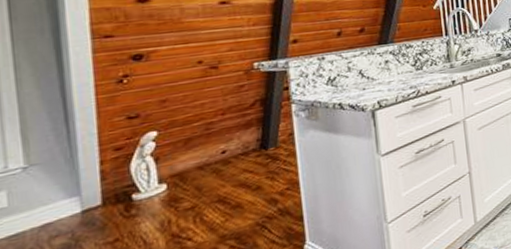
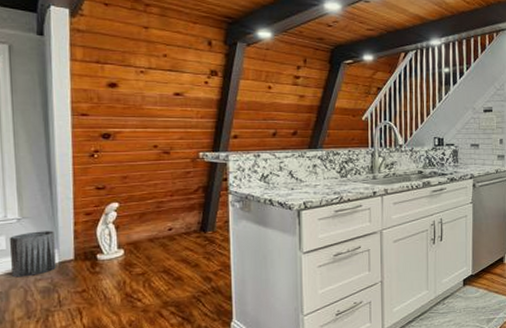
trash can: none [11,175,78,240] -> present [9,230,56,278]

